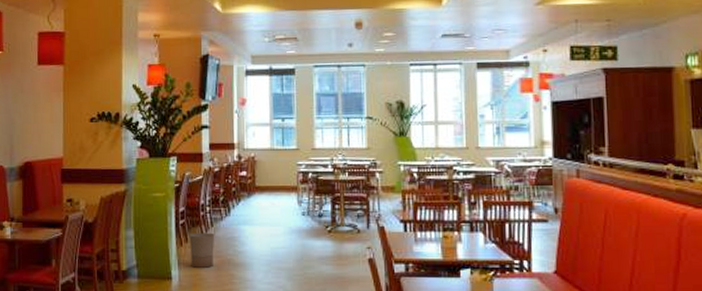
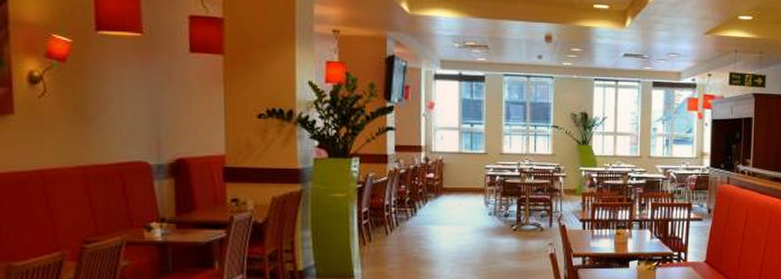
waste bin: present [189,233,215,268] -> none [372,232,401,266]

